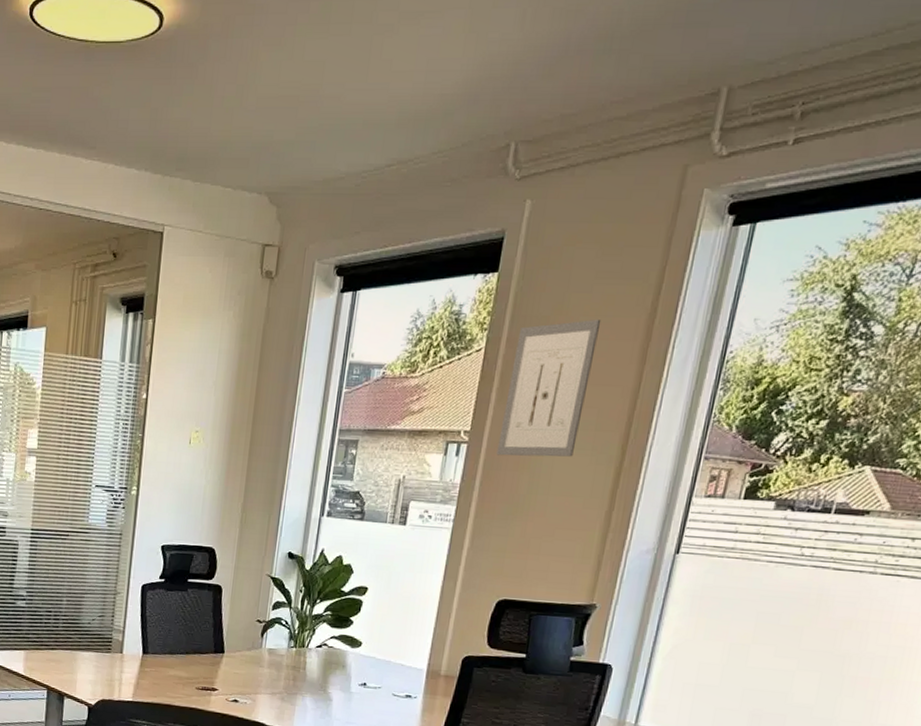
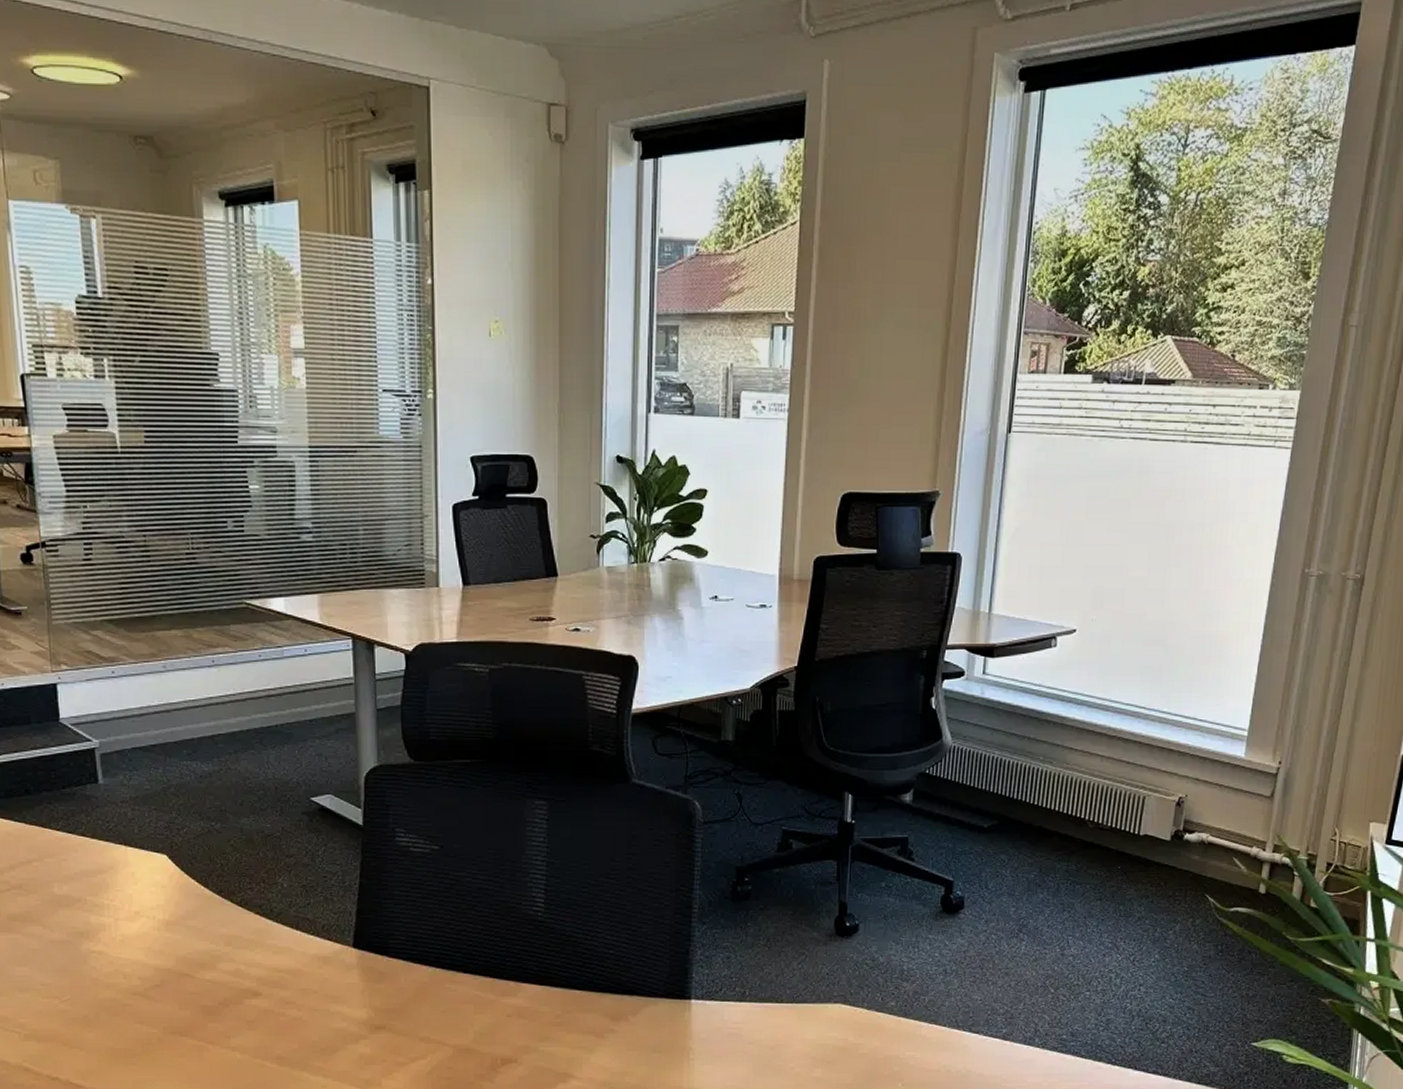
wall art: present [496,320,602,457] -> none [824,190,912,338]

